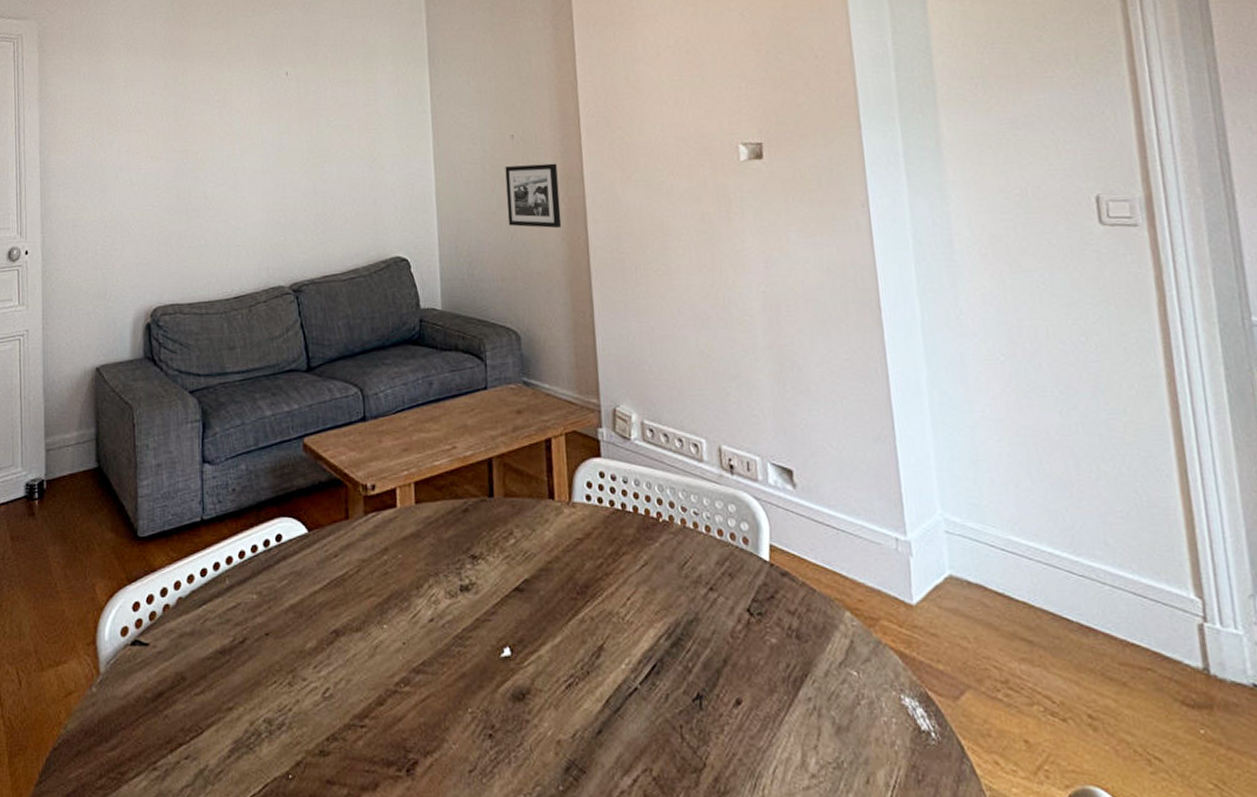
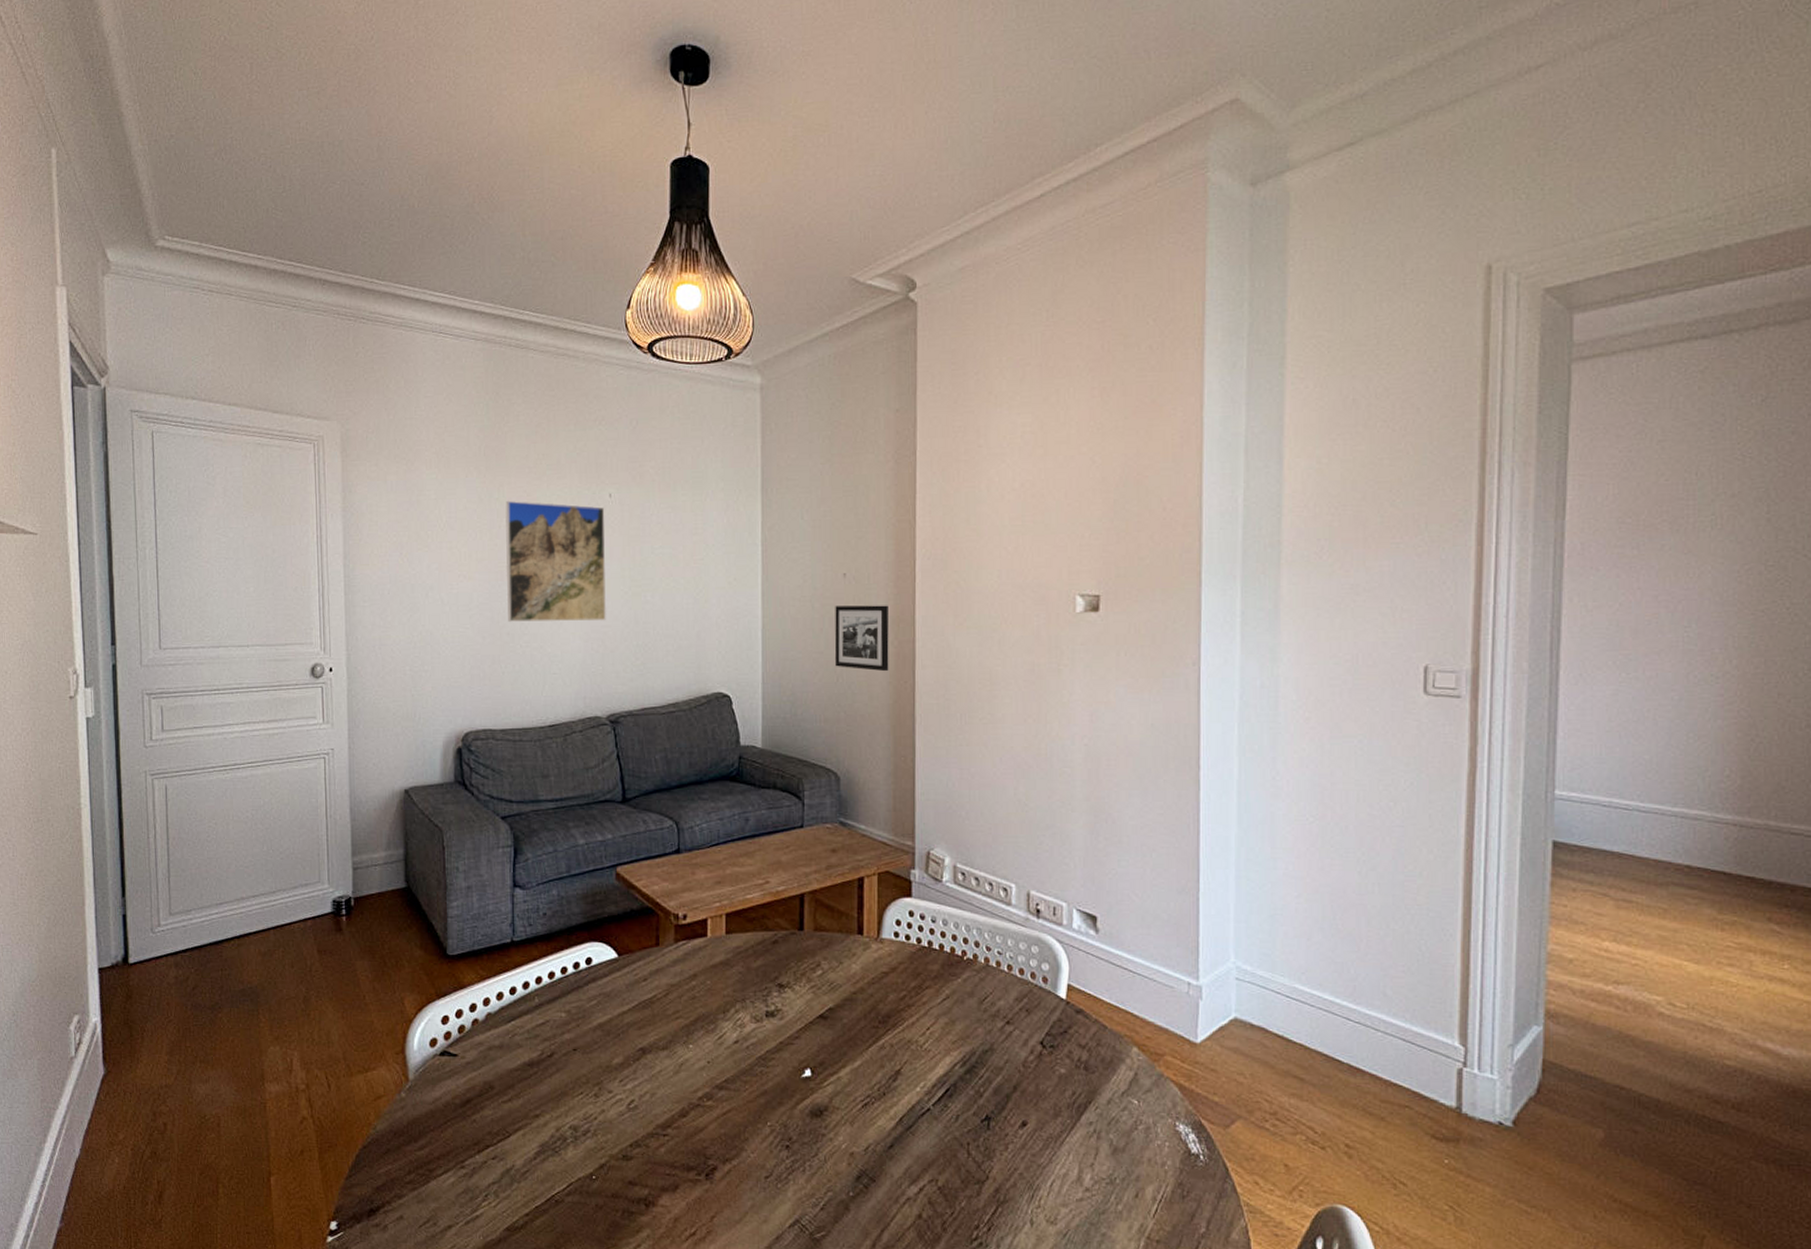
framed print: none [189,83,287,198] -> present [505,500,607,622]

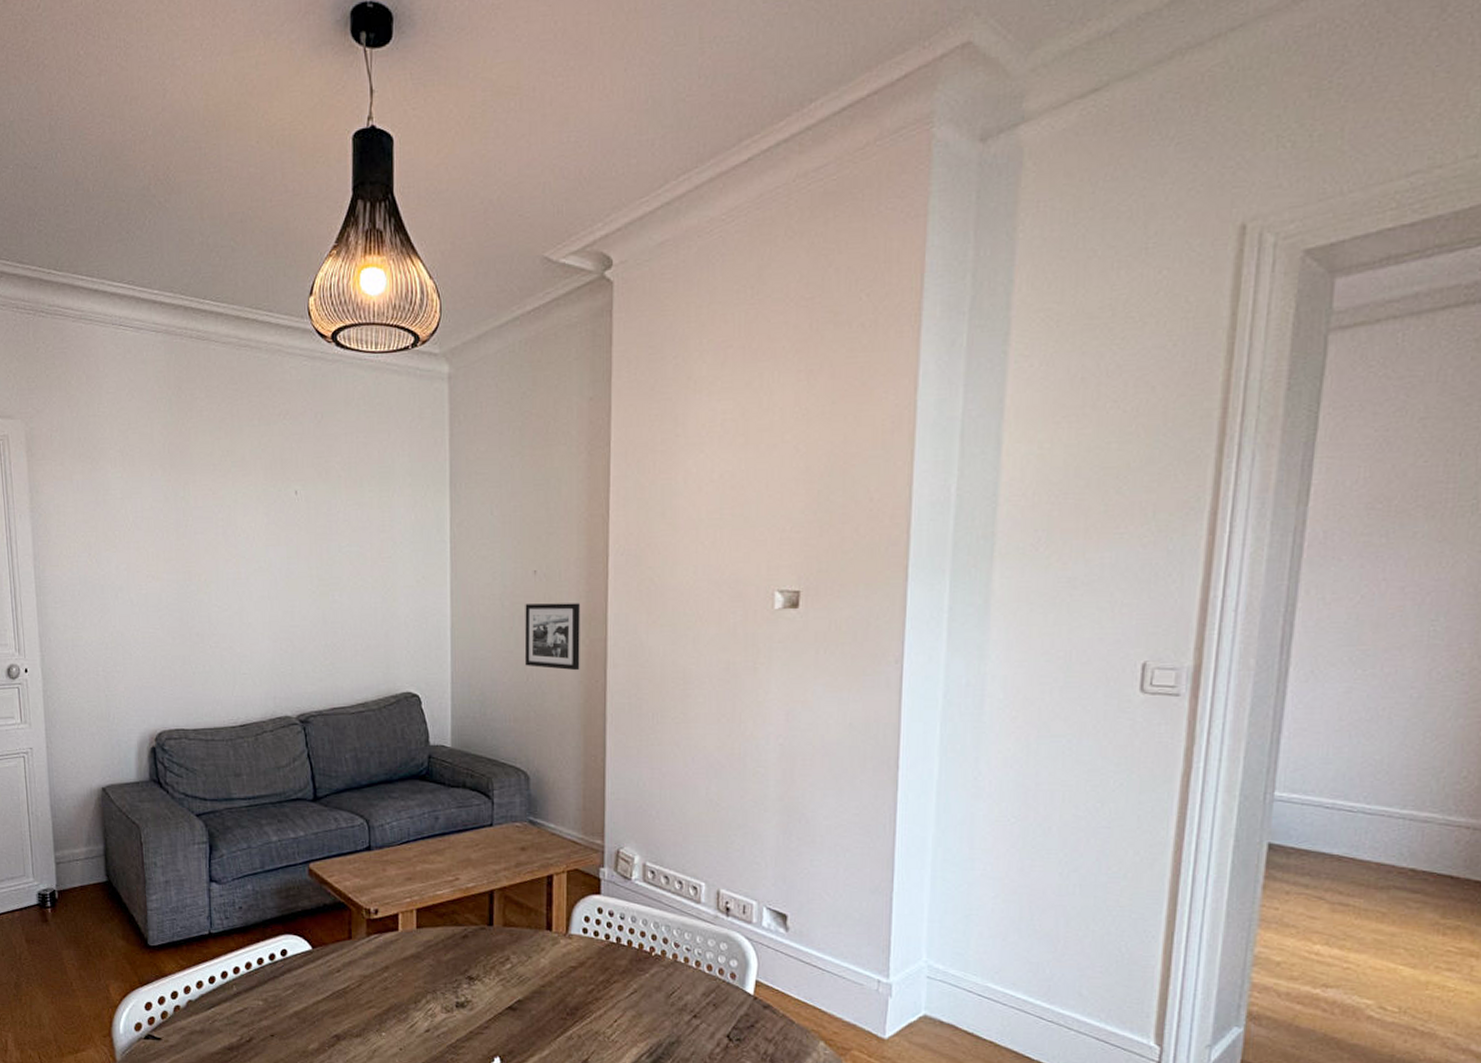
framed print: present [505,500,607,622] -> none [191,498,295,622]

